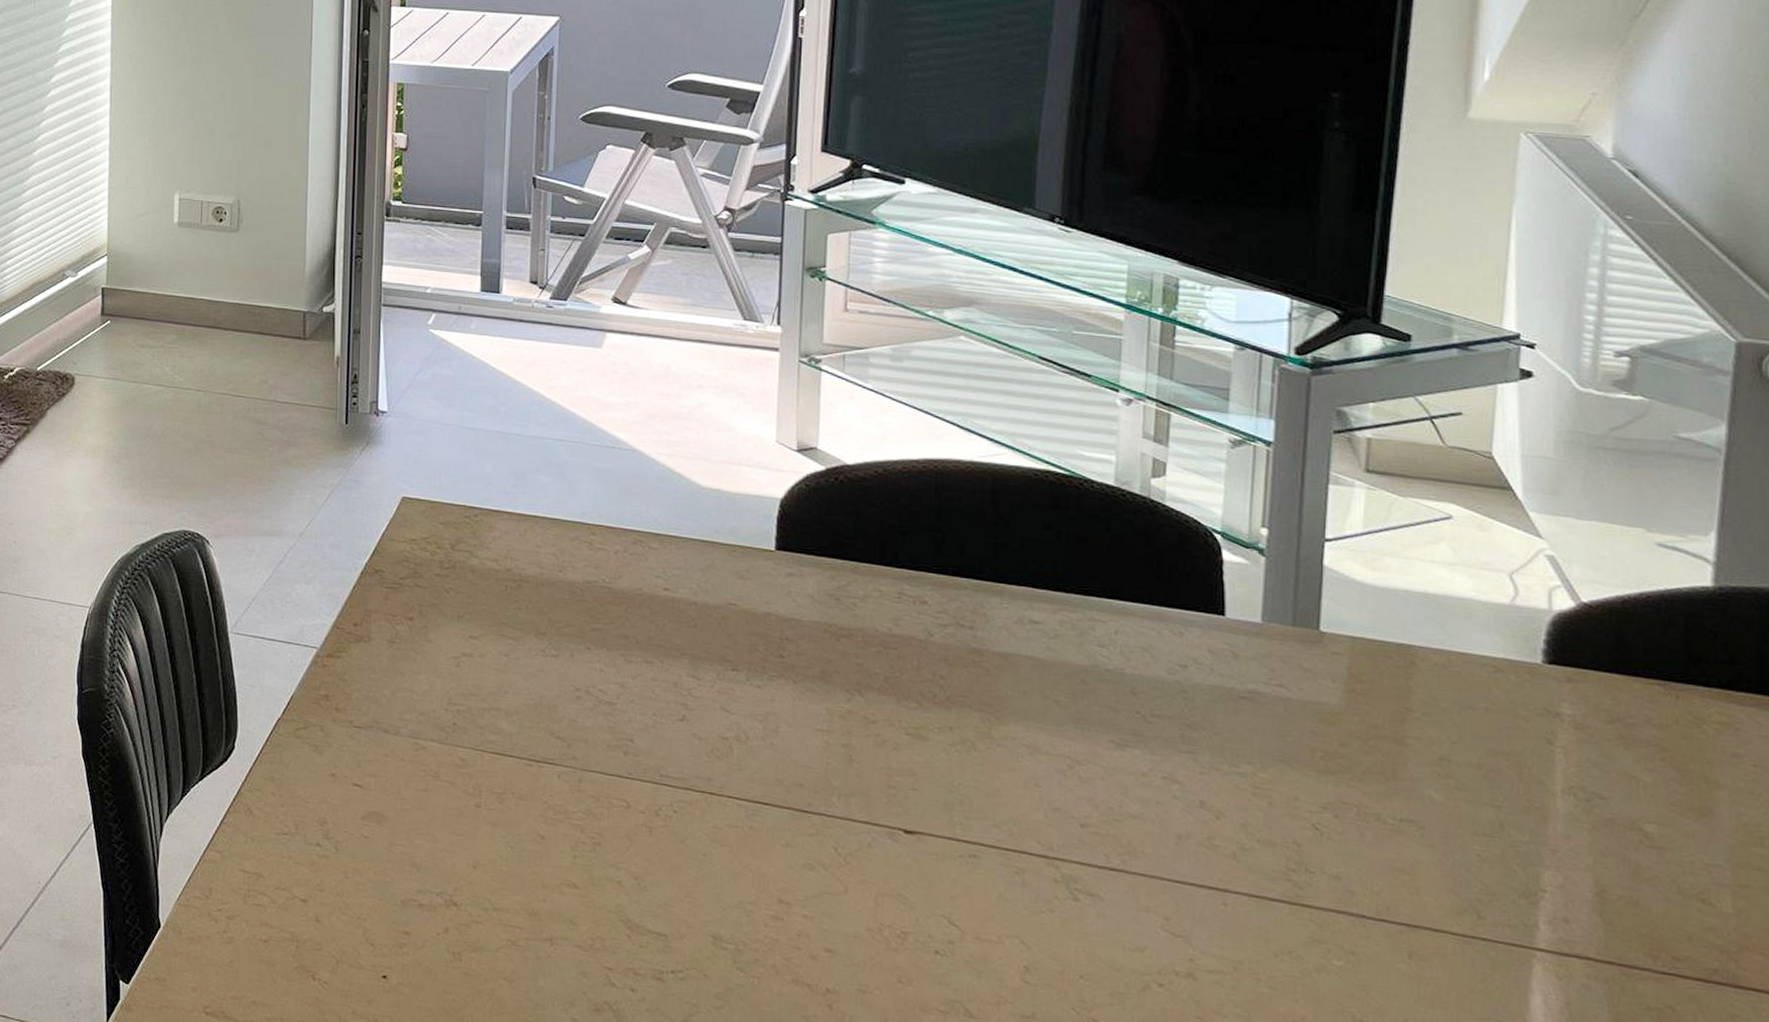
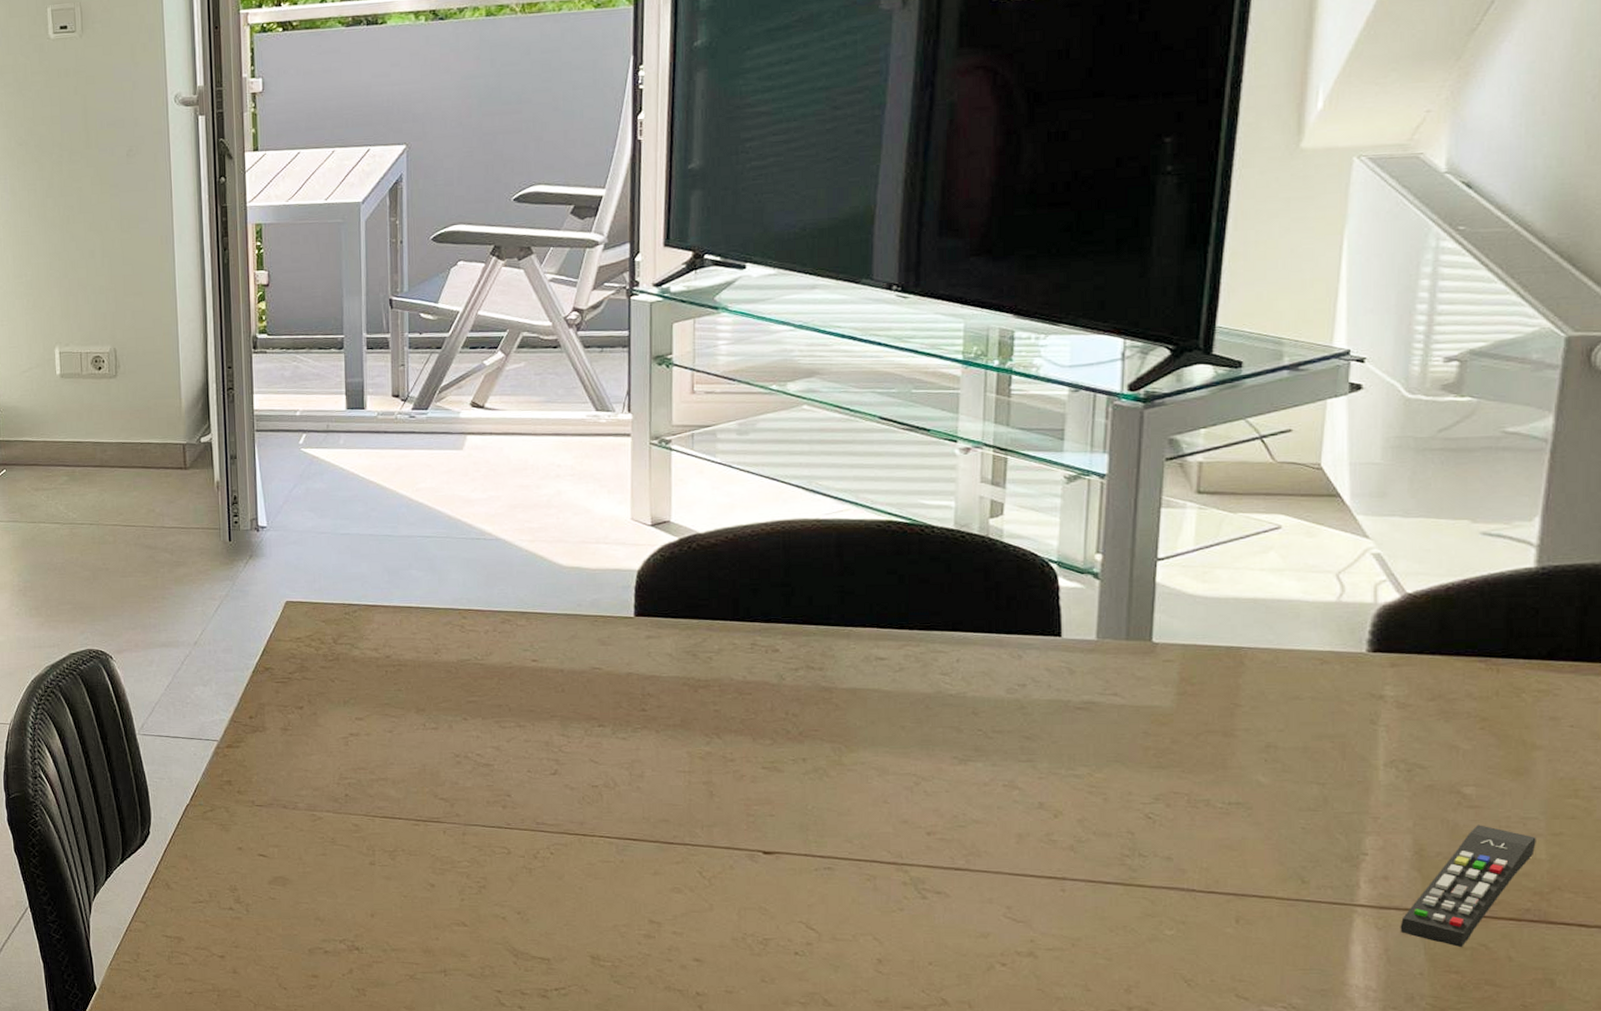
remote control: none [1582,868,1722,1007] -> present [1400,825,1536,947]

